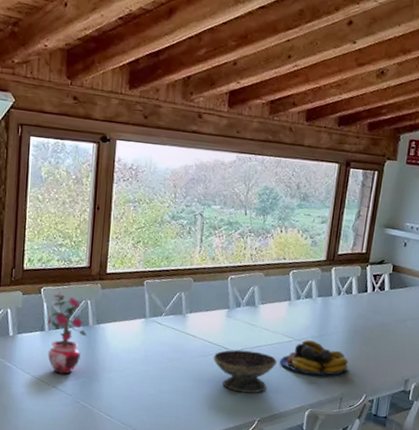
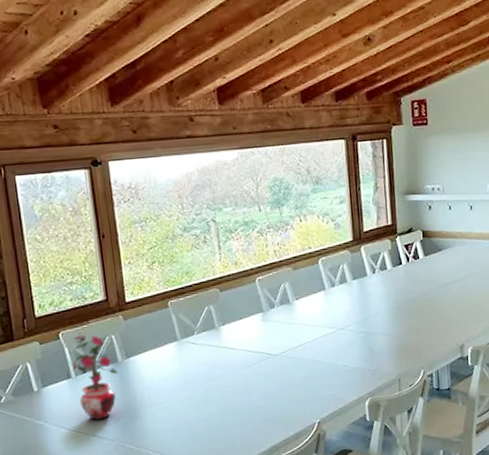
decorative bowl: present [213,350,277,394] -> none [257,350,325,397]
fruit bowl: present [279,340,349,376] -> none [327,326,399,363]

